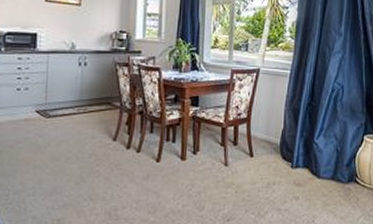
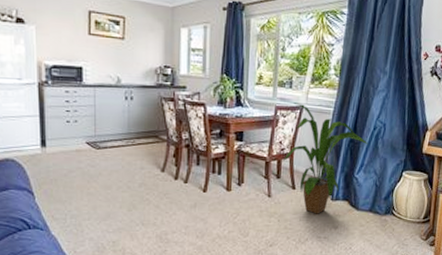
house plant: none [239,66,327,184] -> present [282,103,368,214]

